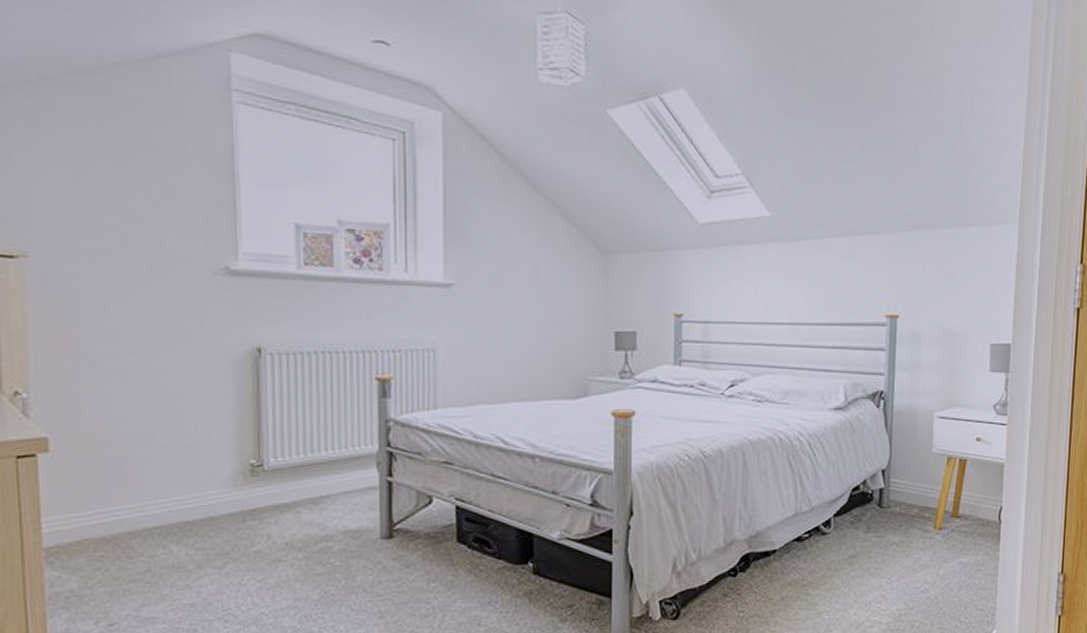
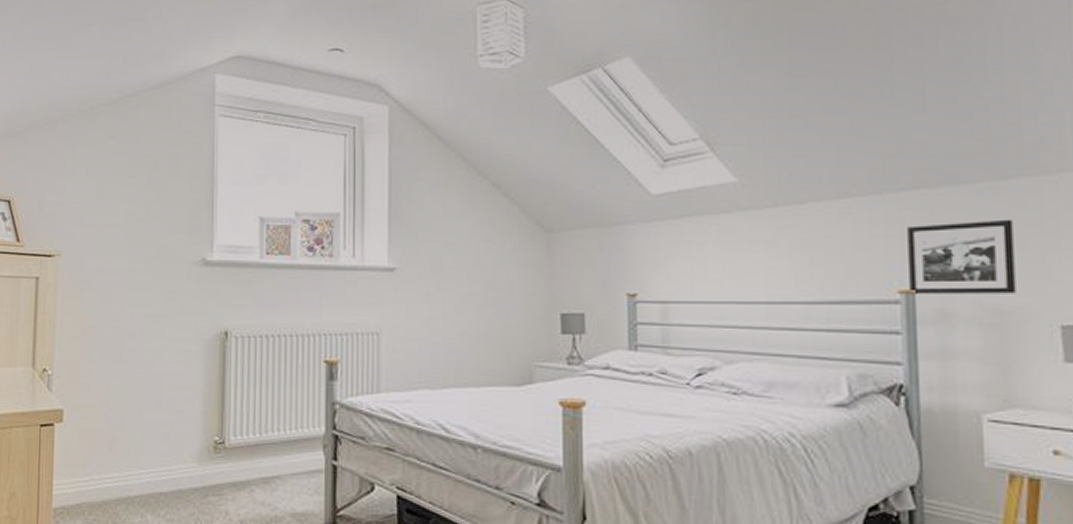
picture frame: none [893,259,967,319] -> present [907,219,1016,294]

